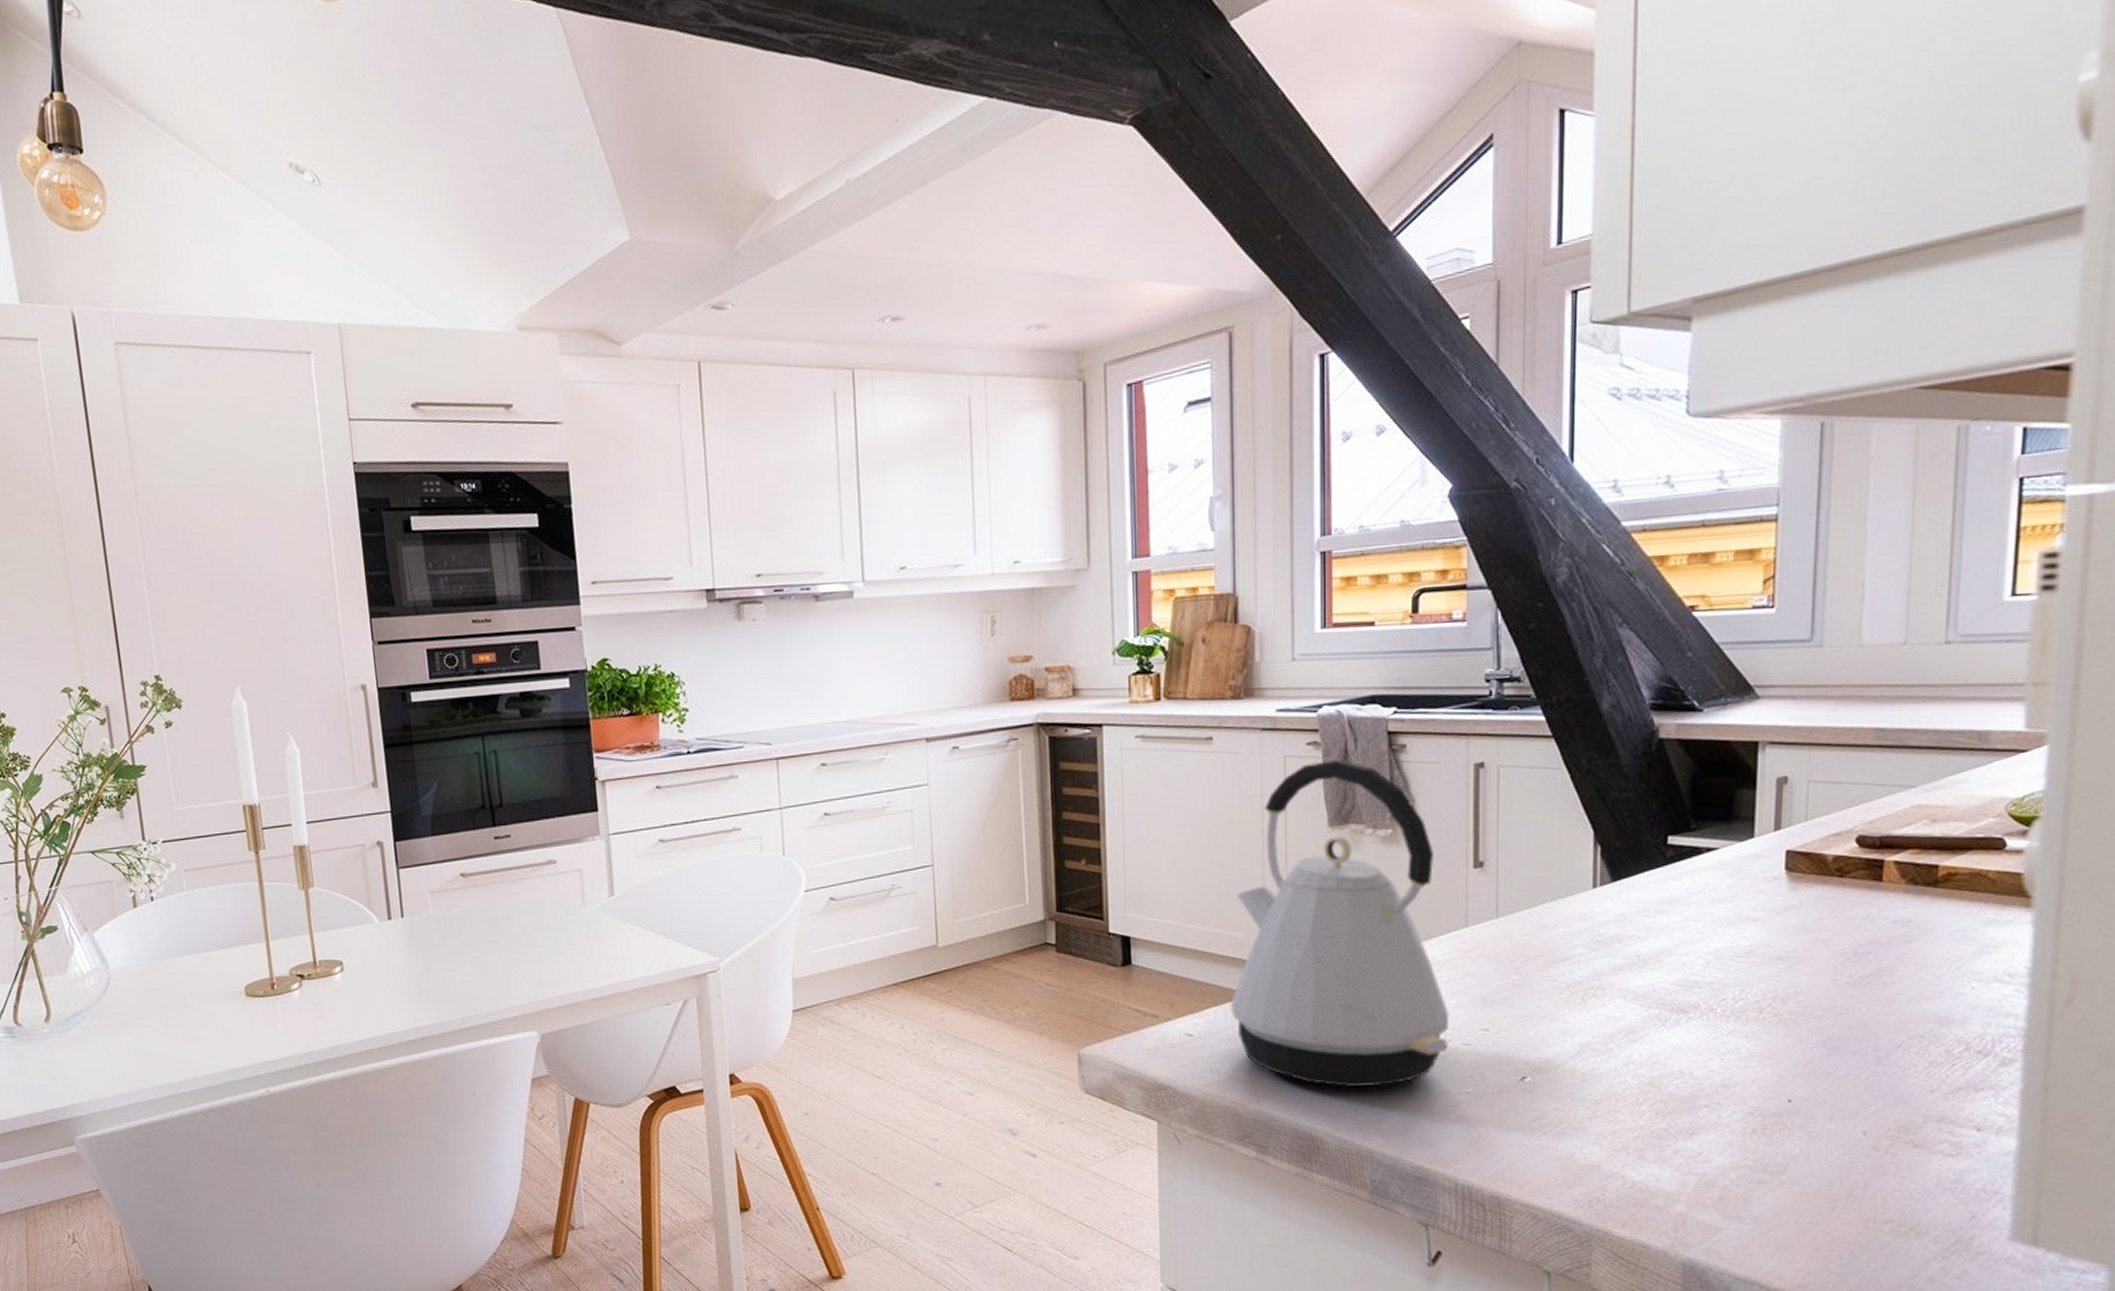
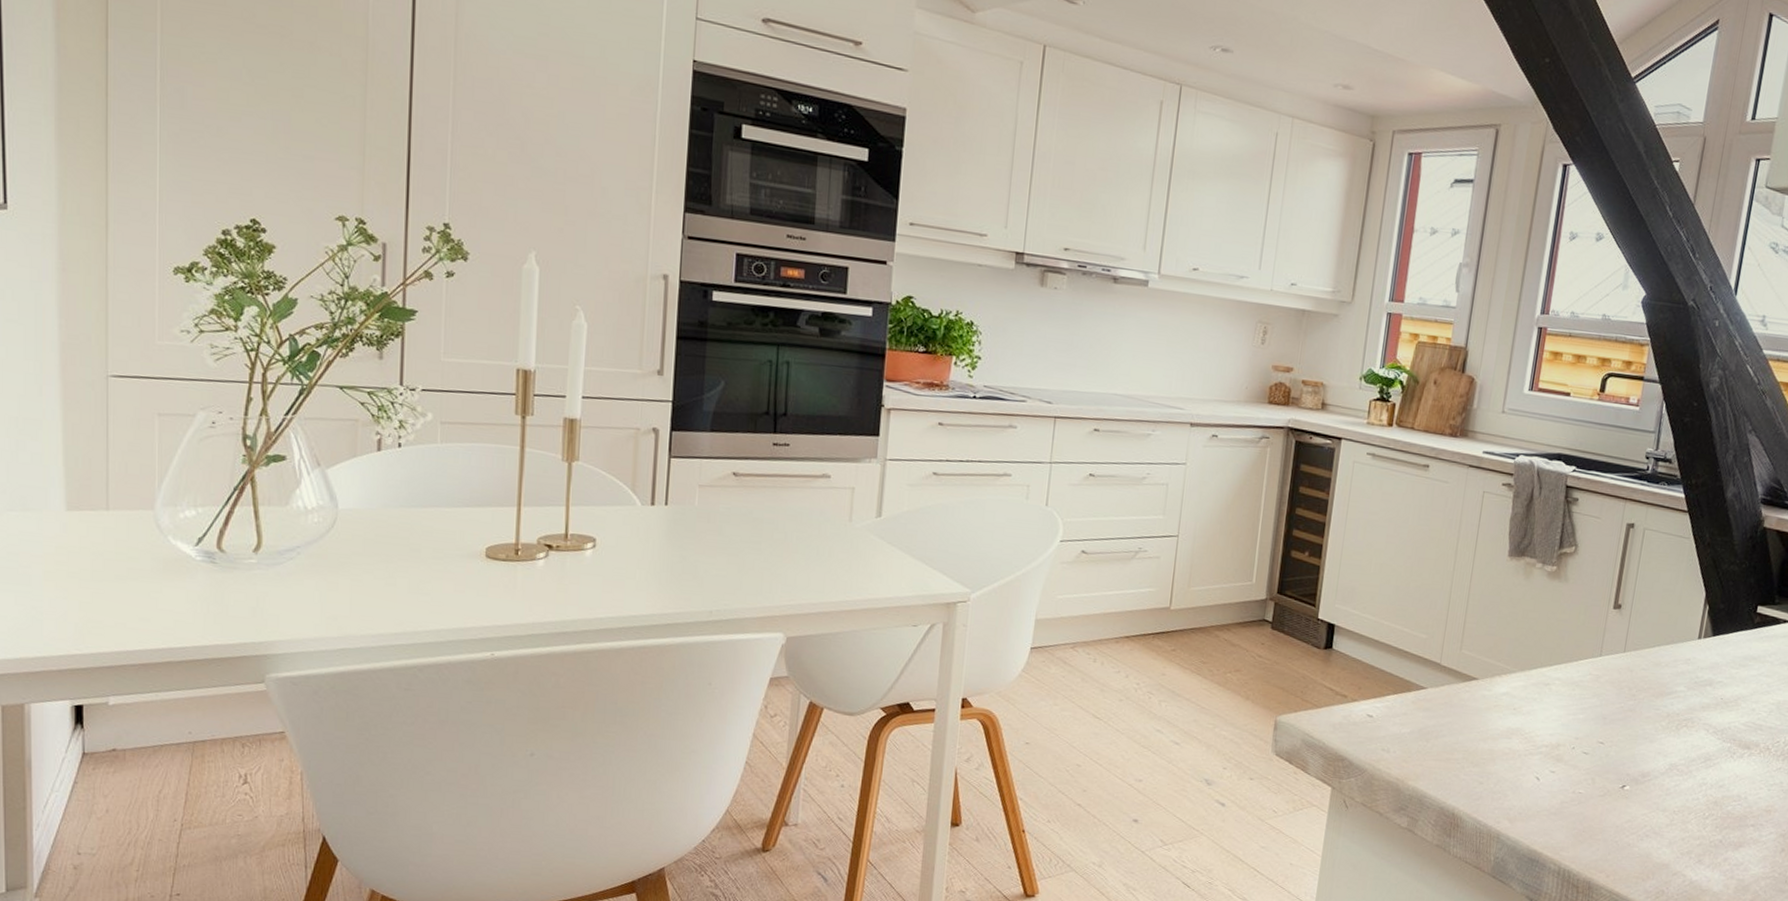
kettle: present [1231,758,1450,1087] -> none [1406,501,1586,780]

